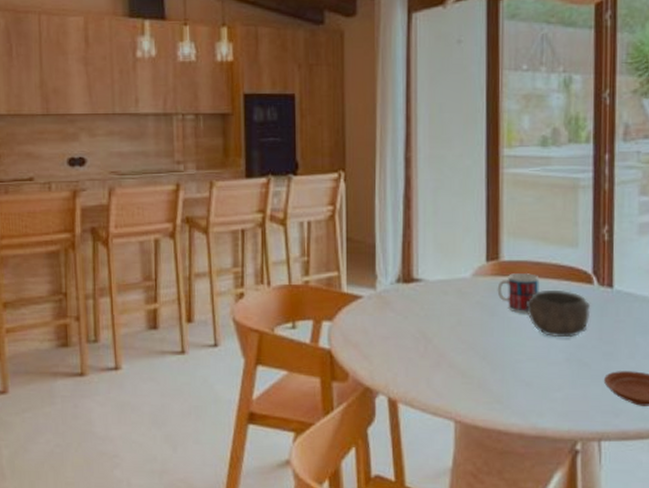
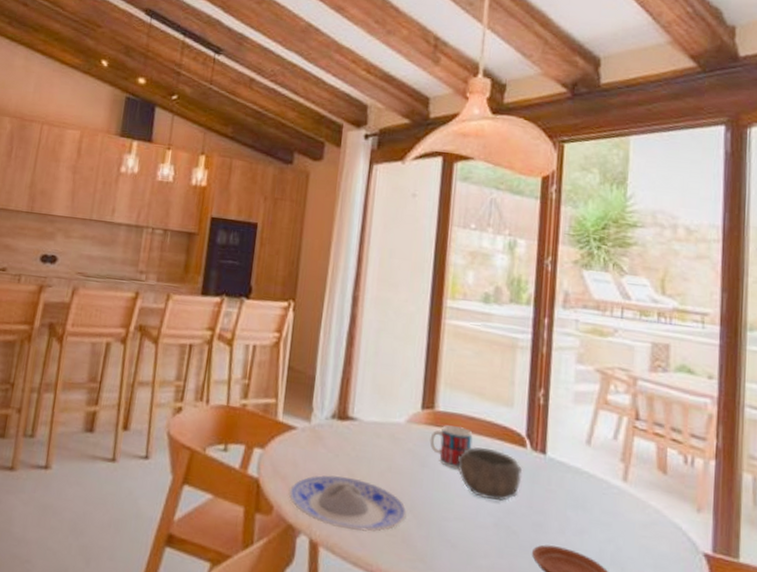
plate: none [363,335,481,384] -> present [289,475,408,532]

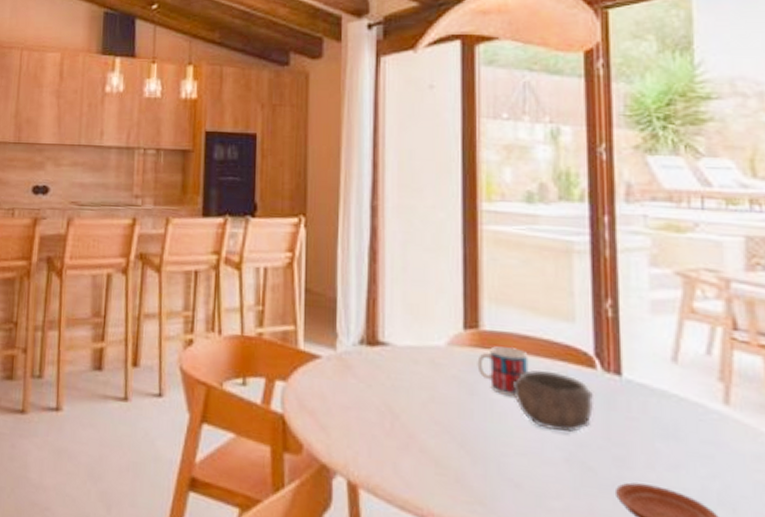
plate: present [289,475,408,532] -> none [320,408,459,471]

